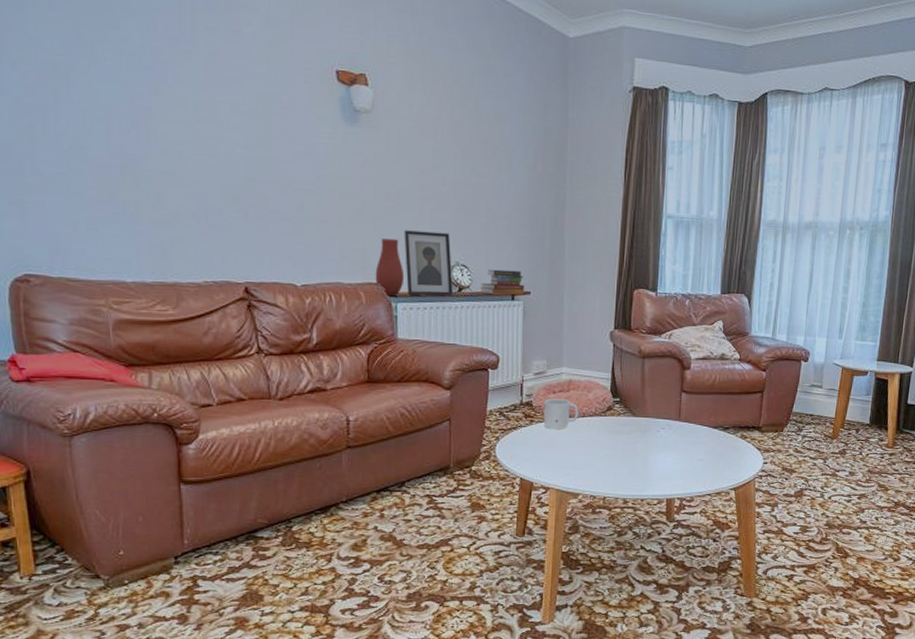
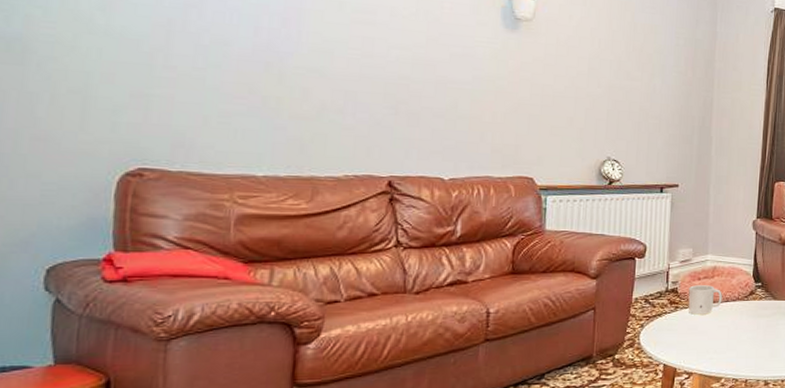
vase: present [375,238,405,297] -> none [526,135,556,190]
picture frame: present [404,230,453,296] -> none [557,127,604,189]
books: present [480,269,525,296] -> none [630,164,674,188]

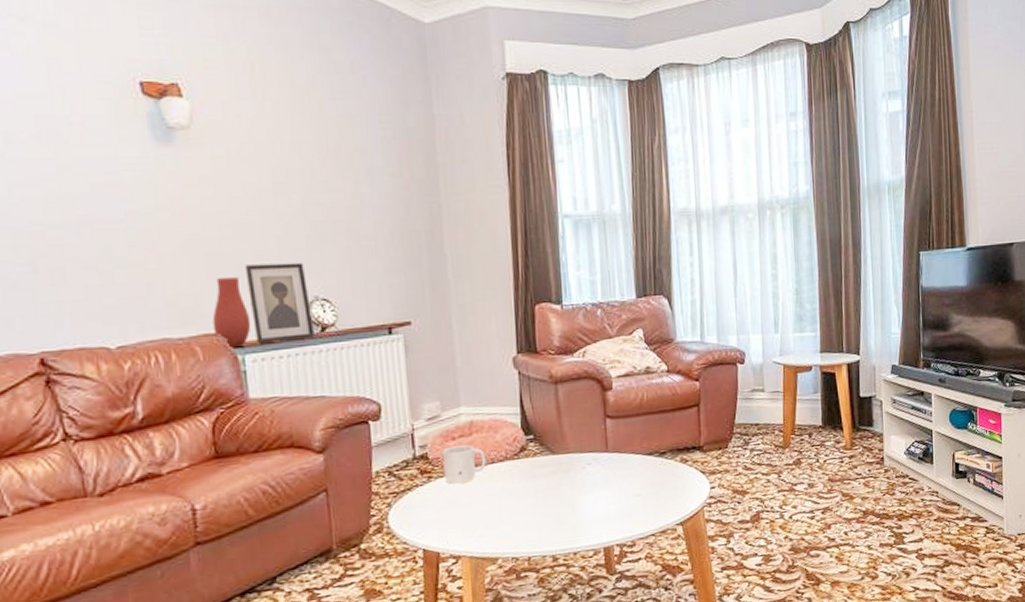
vase: none [526,135,556,190] -> present [212,277,251,349]
picture frame: none [557,127,604,189] -> present [244,262,315,343]

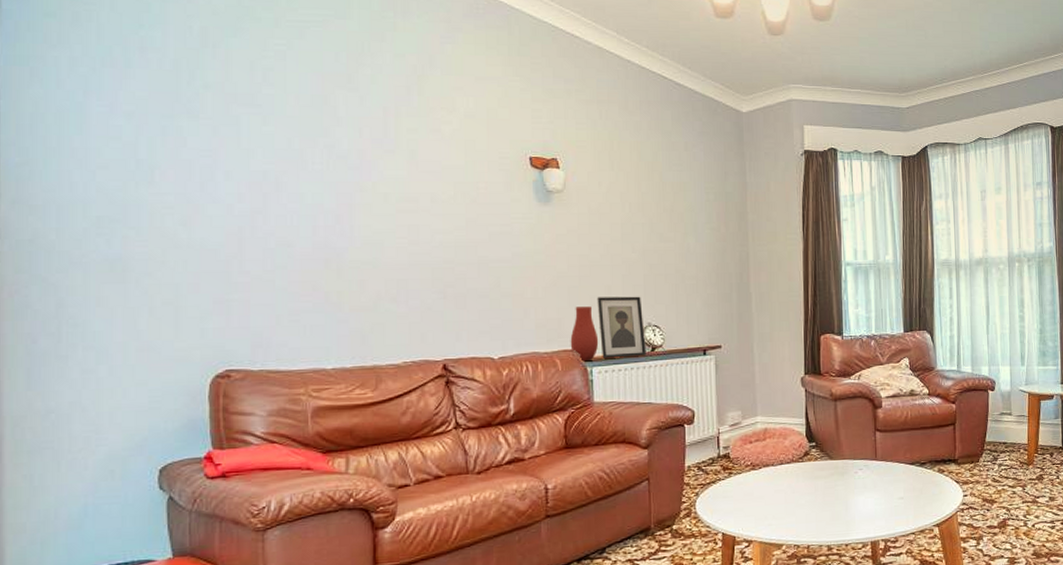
mug: present [442,445,486,485] -> none [741,448,776,481]

